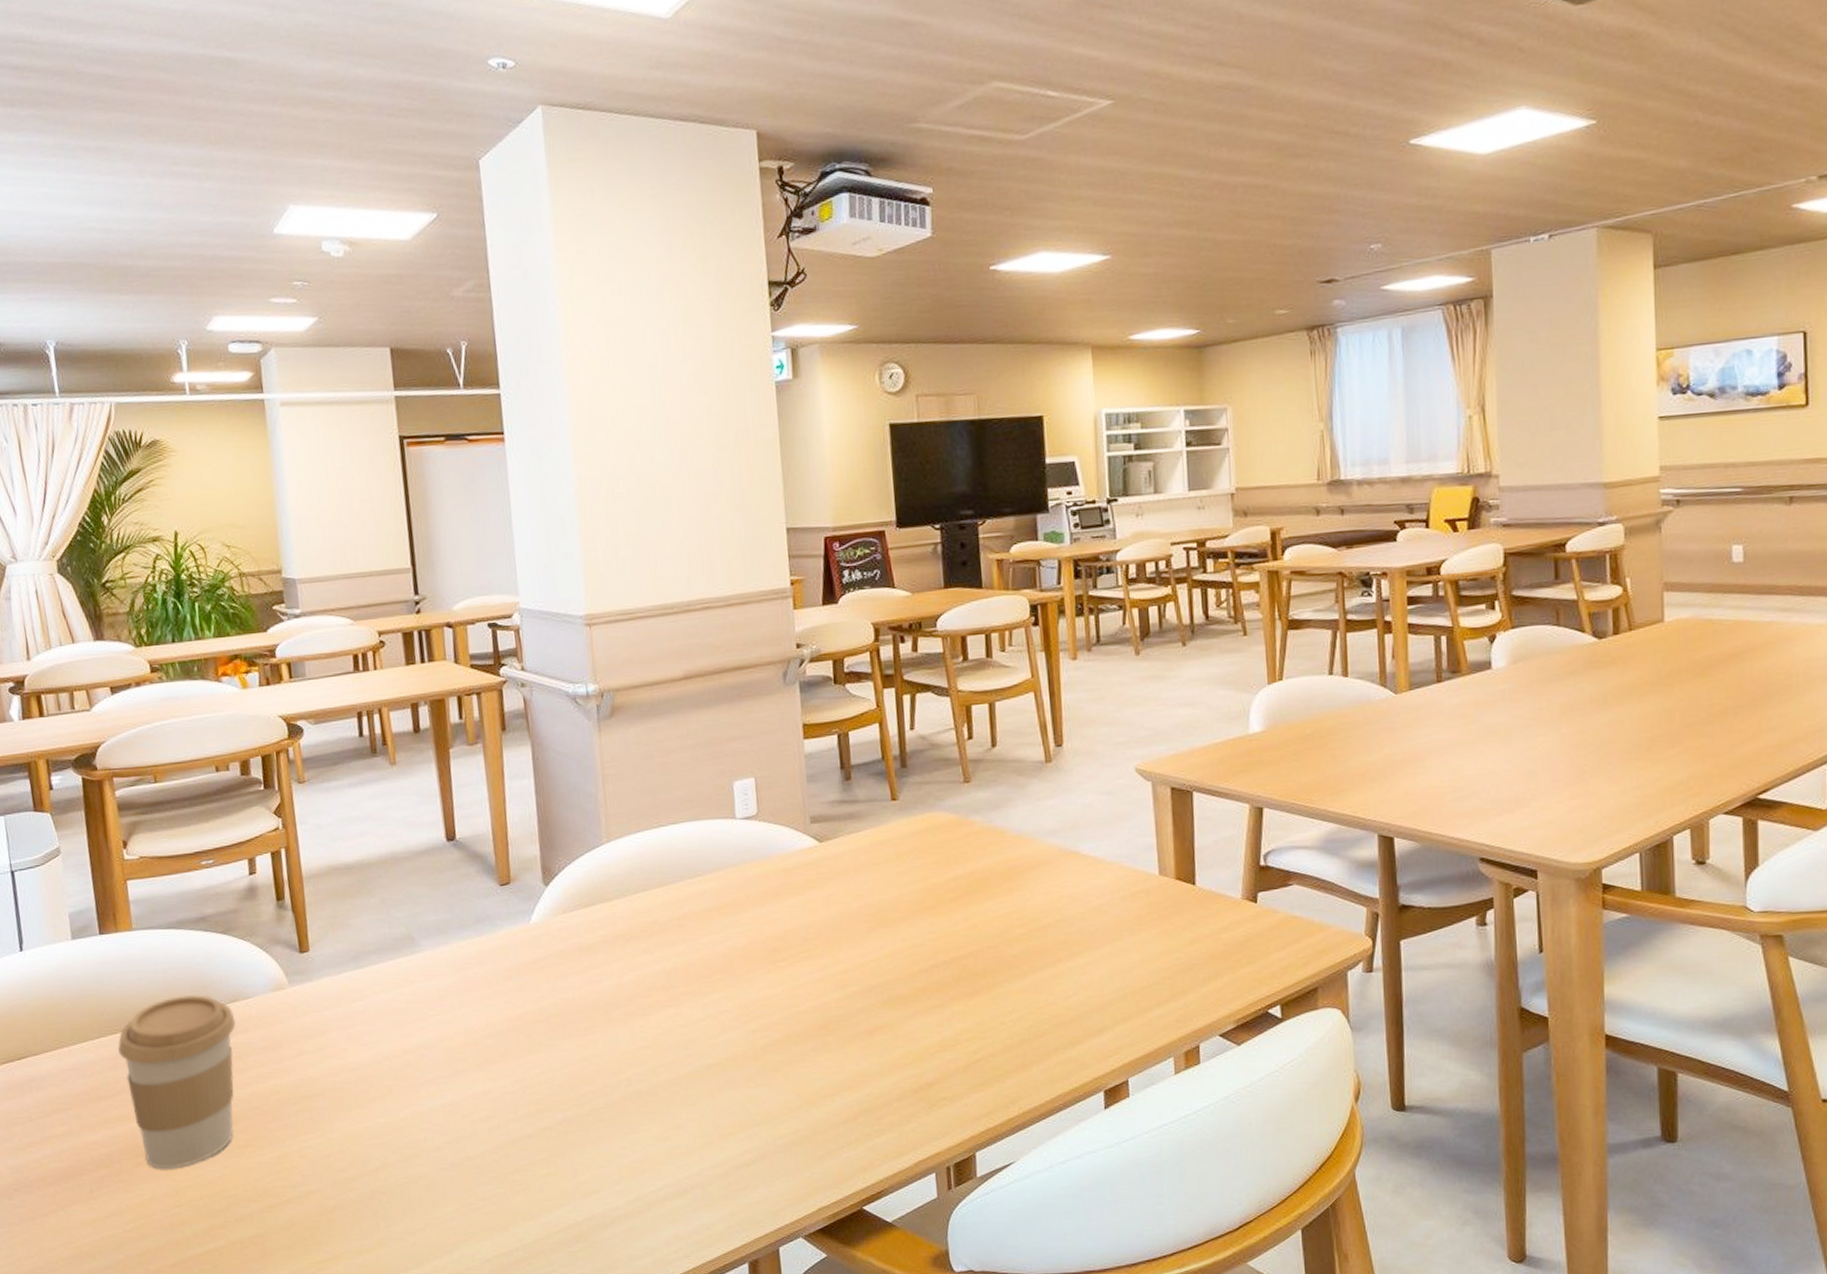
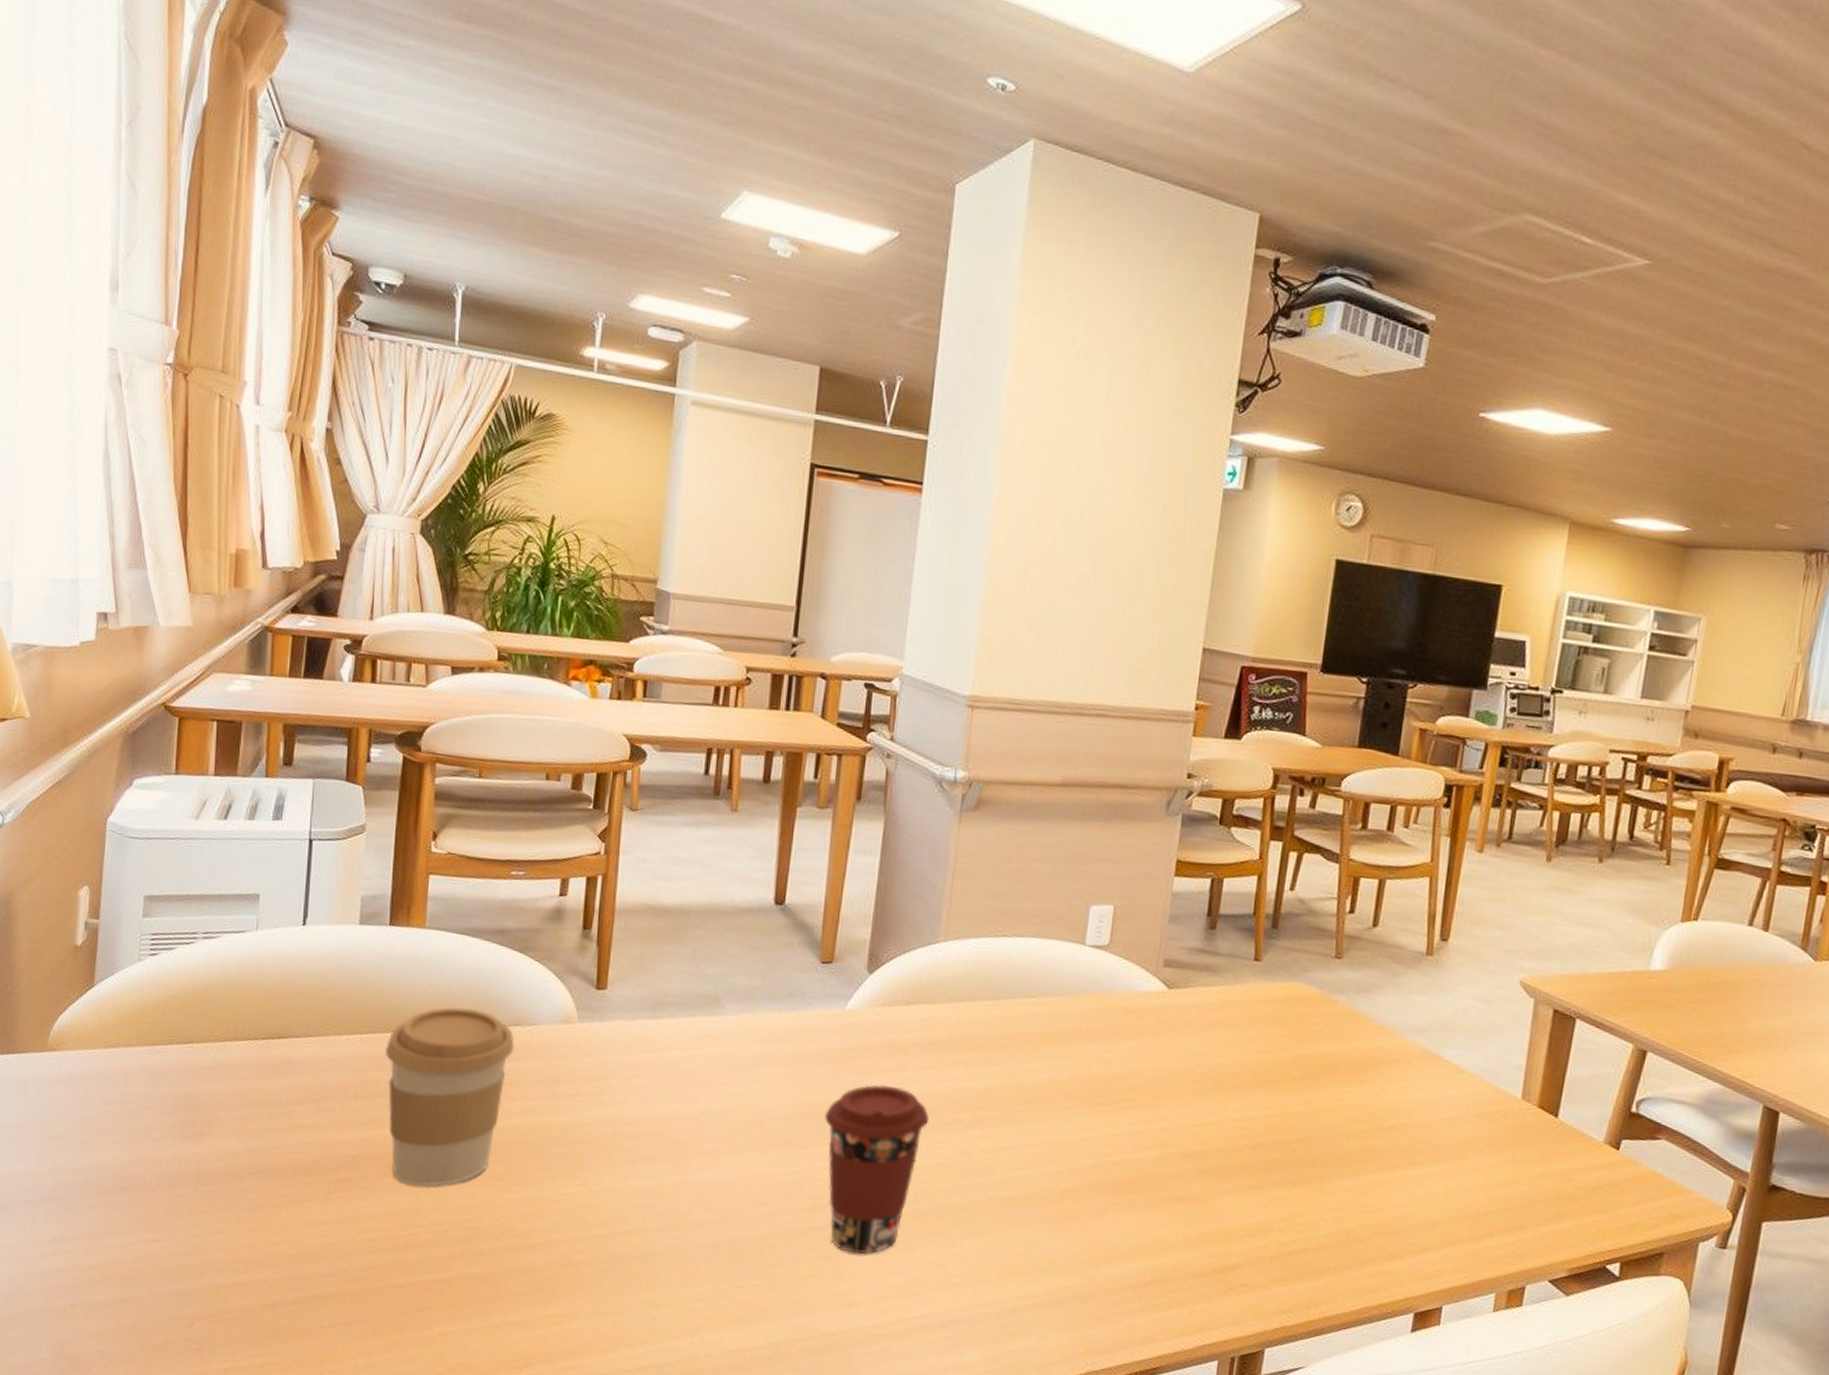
coffee cup: none [531,984,628,1146] -> present [825,1084,930,1254]

